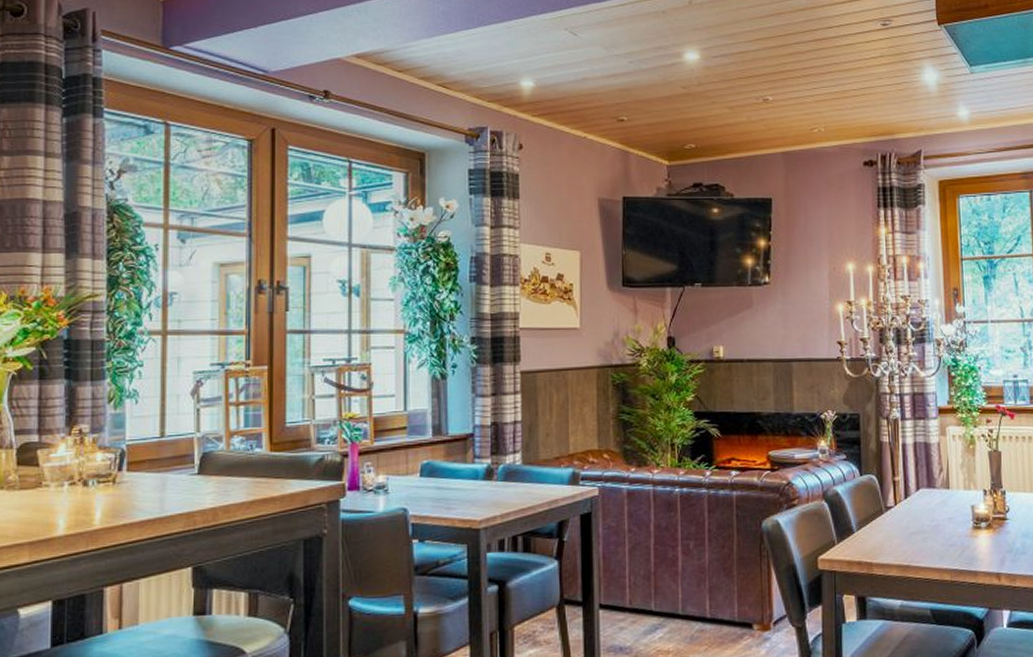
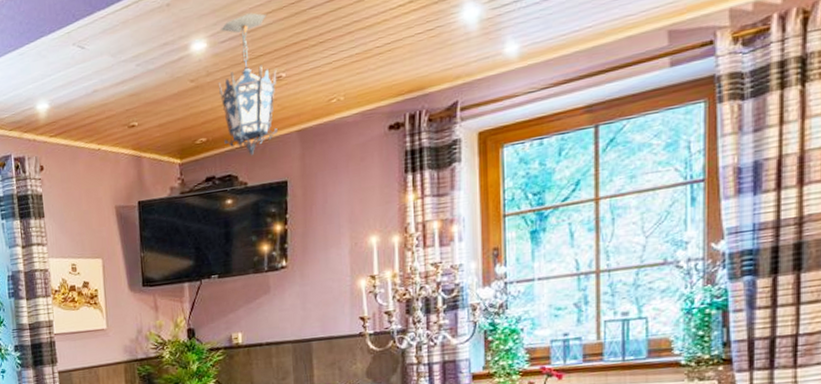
hanging lantern: none [708,36,766,169] -> present [218,12,278,156]

